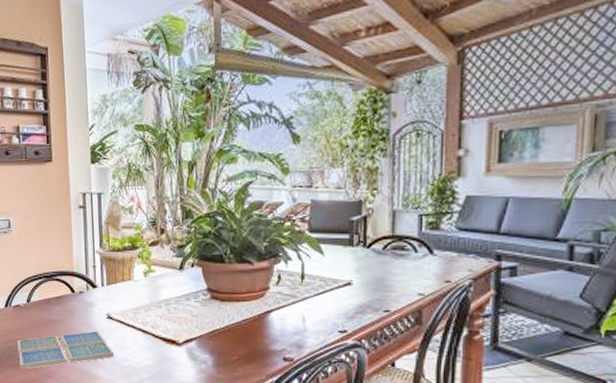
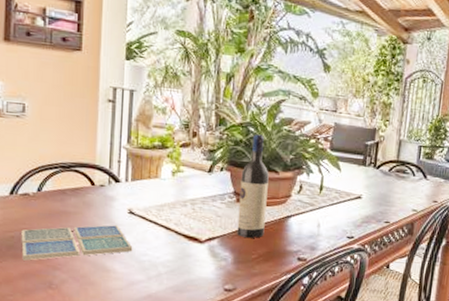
wine bottle: none [213,223,244,338] -> present [237,134,269,238]

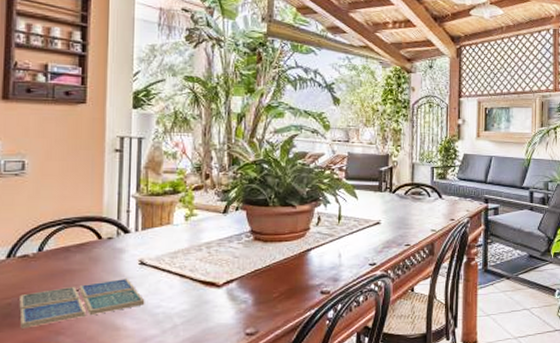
wine bottle: present [237,134,269,238] -> none [256,170,286,276]

